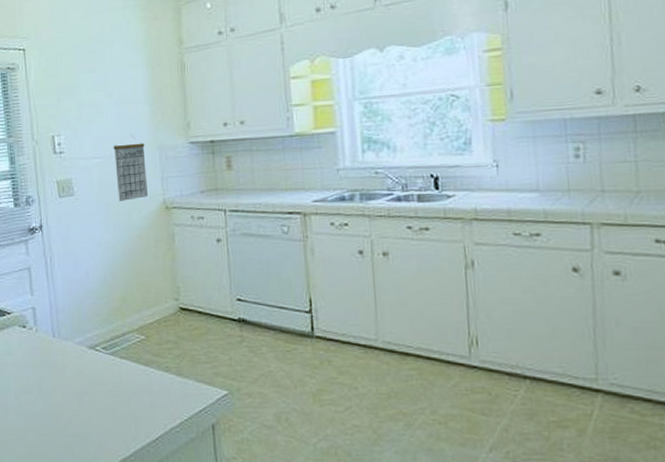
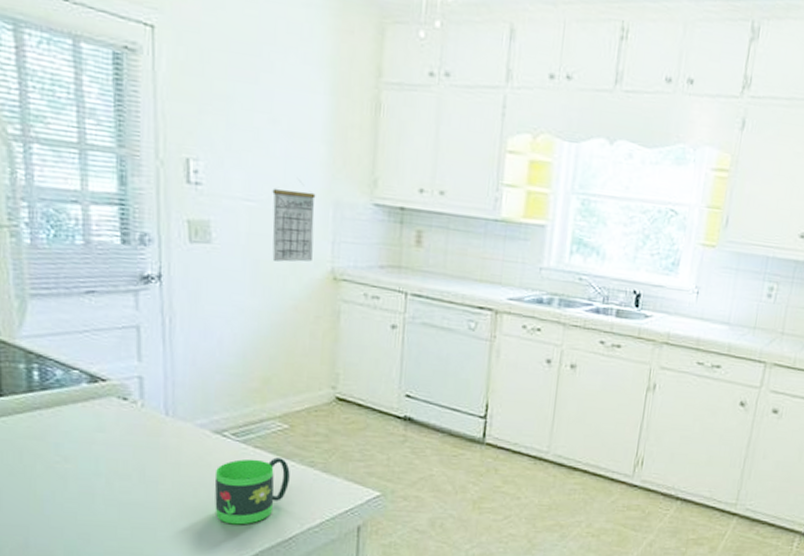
mug: none [92,366,151,428] -> present [214,457,290,525]

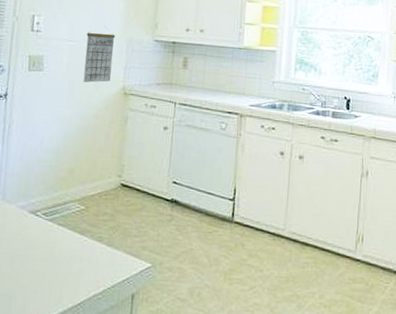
mug: present [214,457,290,525] -> none [24,233,83,292]

